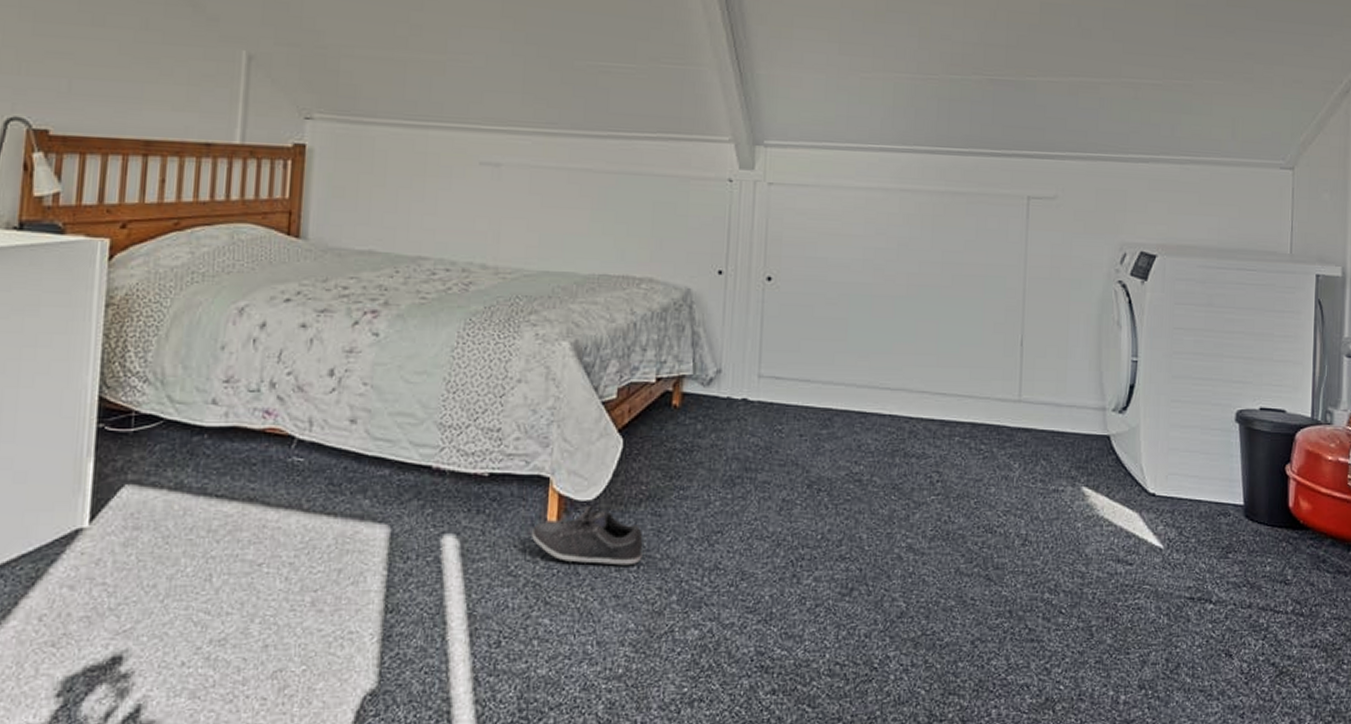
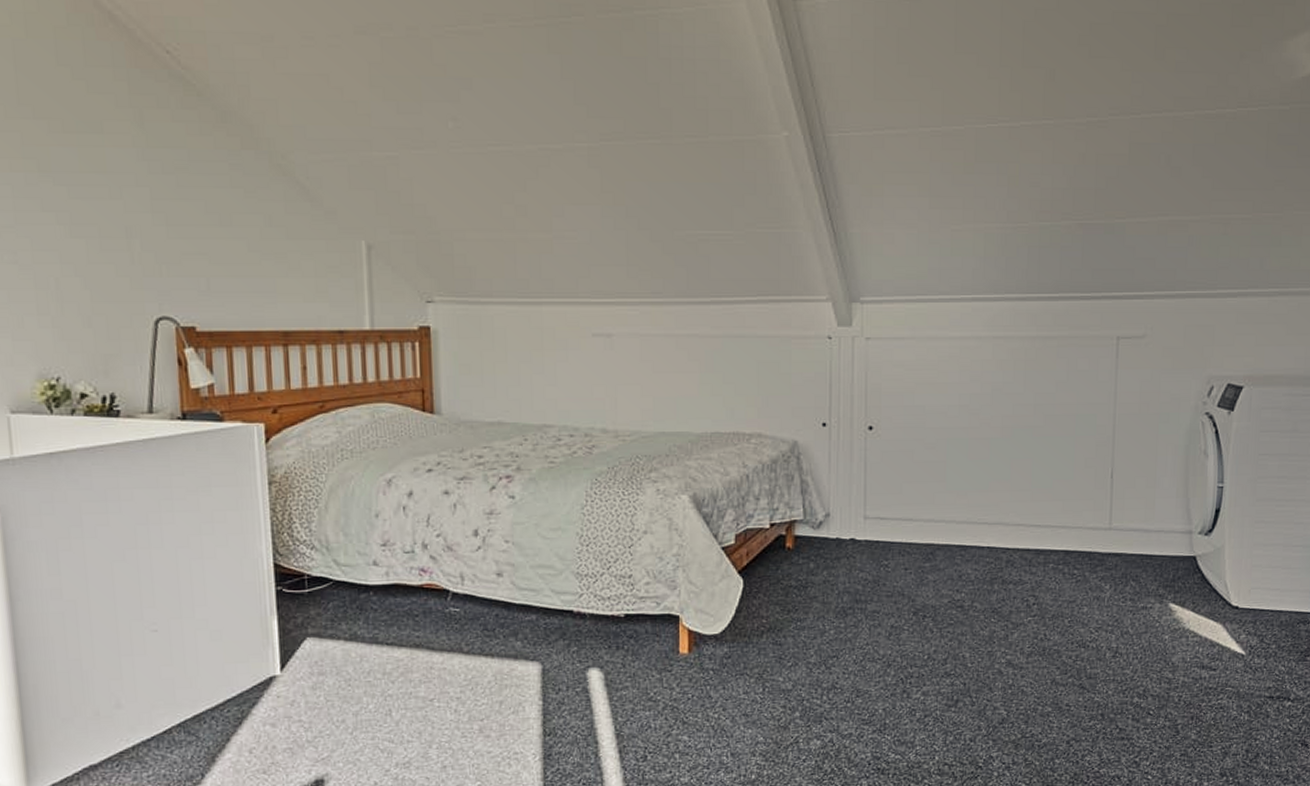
shoe: present [532,506,643,566] -> none [667,639,767,689]

